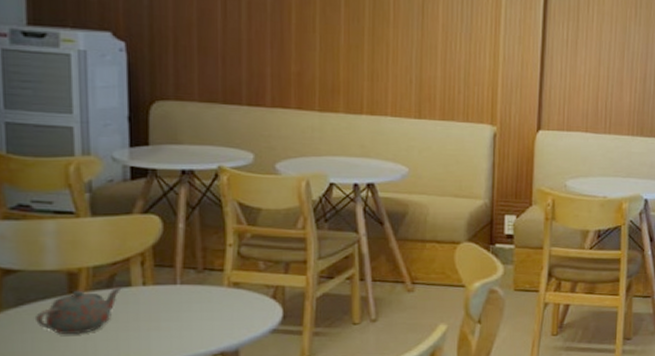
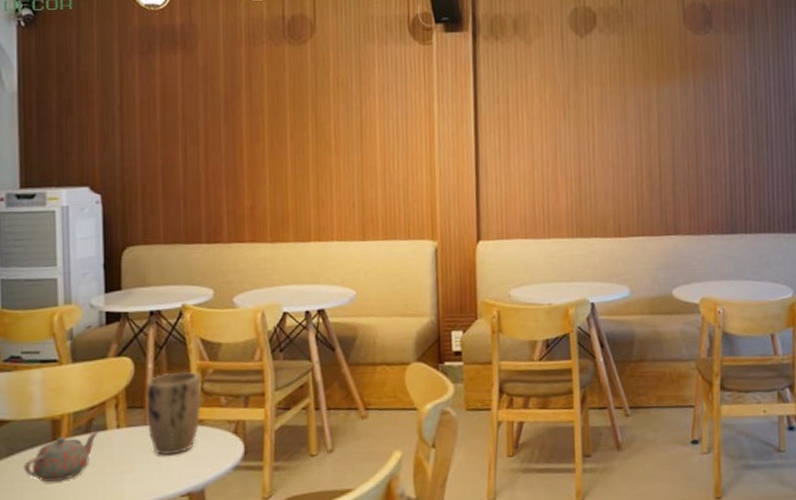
plant pot: none [175,233,237,315] -> present [145,370,201,456]

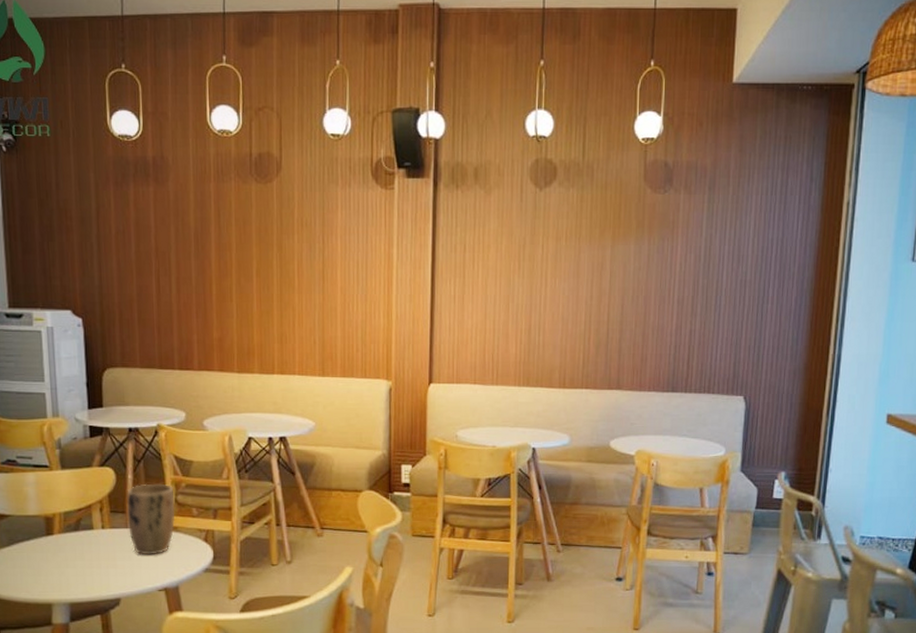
teapot: present [24,431,99,482] -> none [23,530,86,570]

